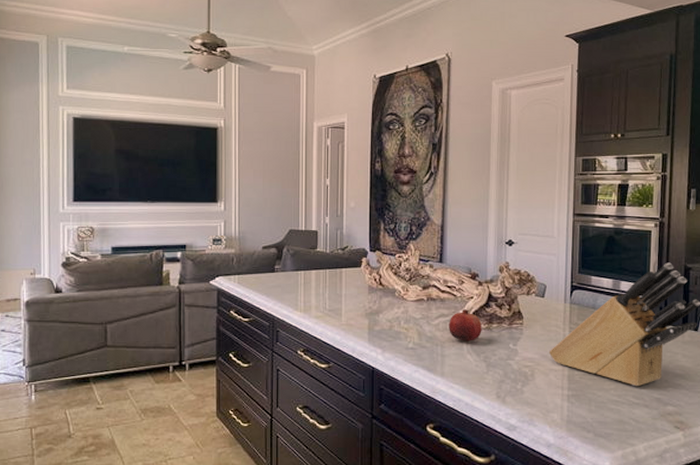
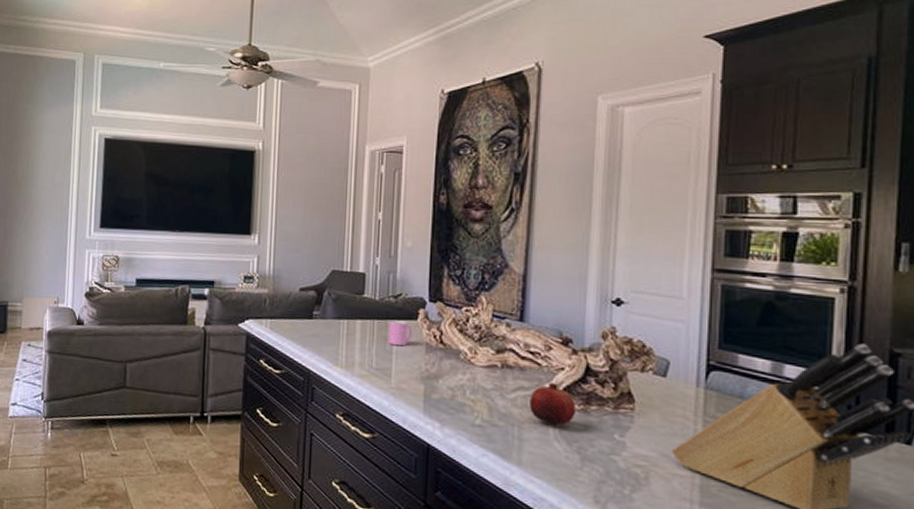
cup: none [338,268,357,290] -> present [388,320,413,346]

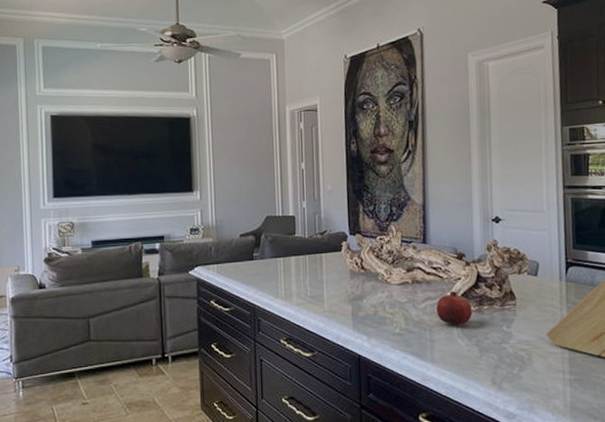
cup: present [388,320,413,346] -> none [318,253,338,275]

